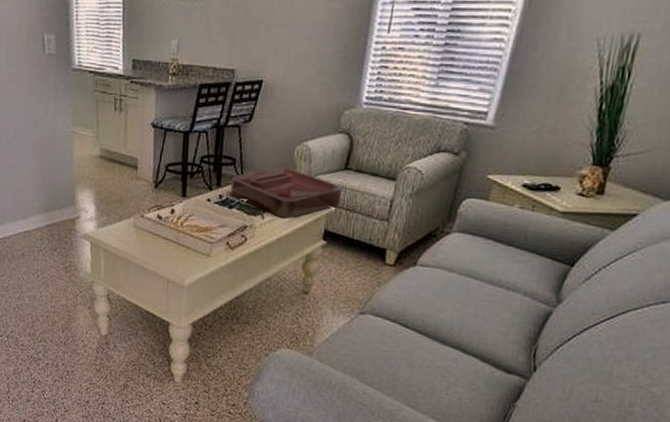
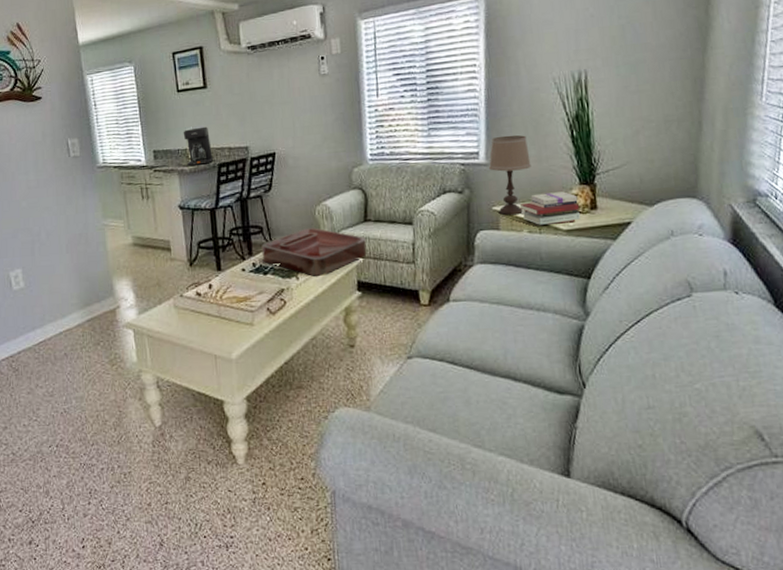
coffee maker: none [166,40,196,83] -> present [183,126,214,167]
table lamp: none [494,97,547,188] -> present [488,135,531,216]
books: none [517,168,586,205] -> present [519,191,581,225]

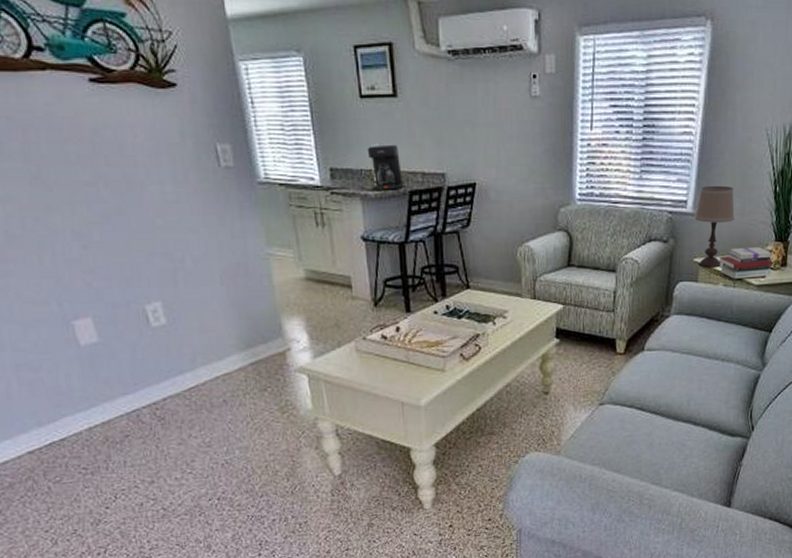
decorative tray: present [261,227,367,276] -> none [456,270,568,322]

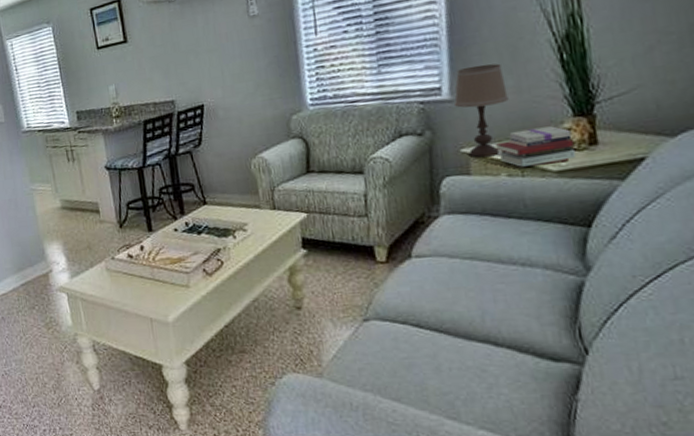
coffee maker: present [367,144,404,192] -> none [105,82,139,126]

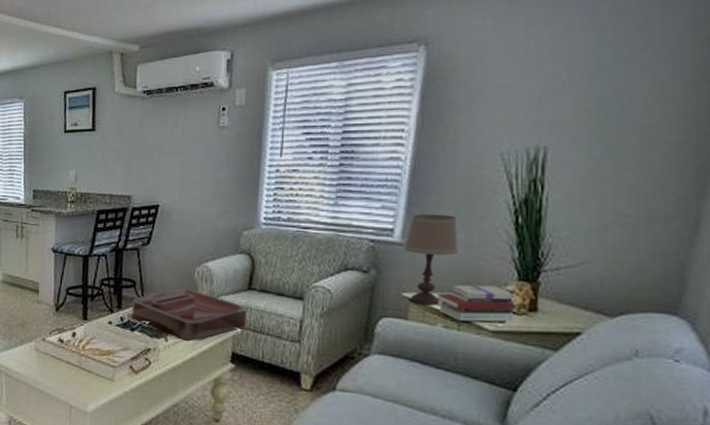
decorative tray: none [193,182,312,234] -> present [131,288,247,341]

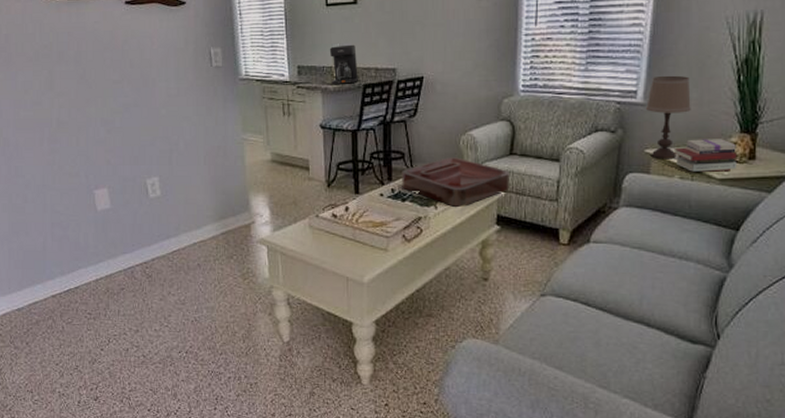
coffee maker: none [65,170,94,210] -> present [329,44,359,85]

